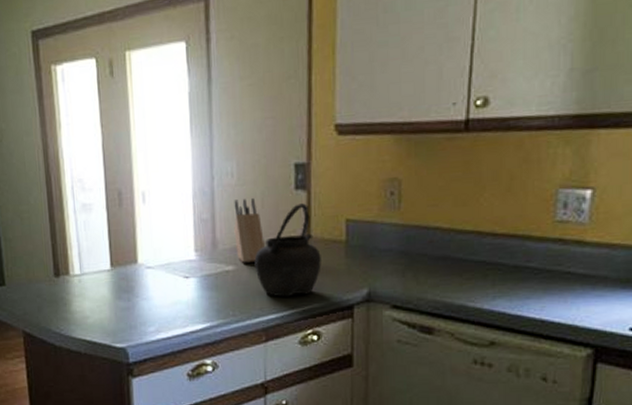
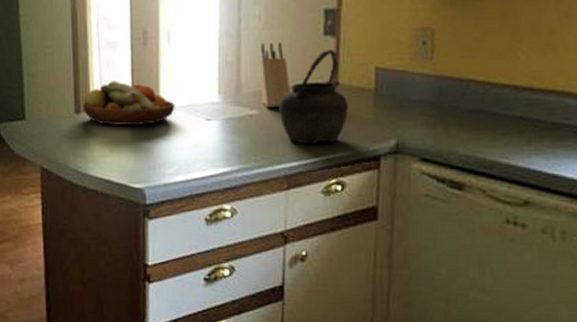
fruit bowl: none [61,242,153,287] -> present [82,81,175,126]

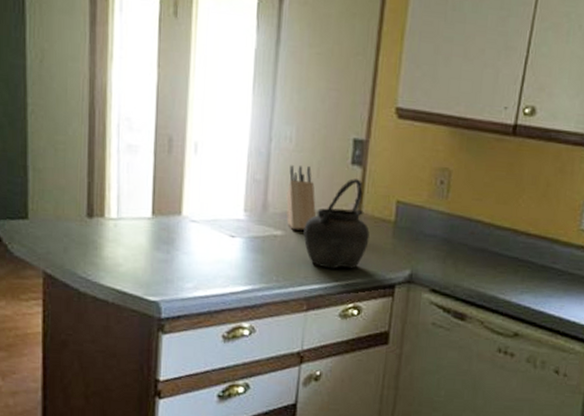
fruit bowl: present [82,81,175,126] -> none [96,186,198,237]

